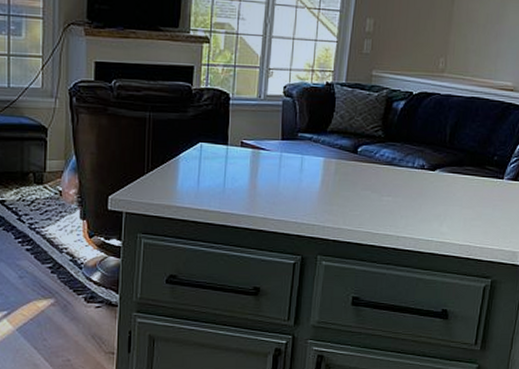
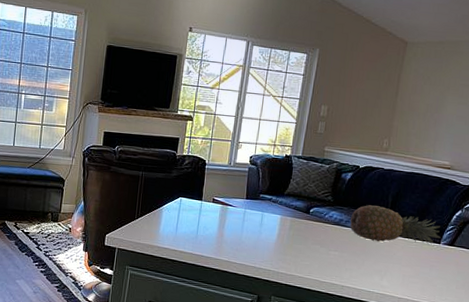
fruit: none [404,138,504,182] -> present [350,204,441,245]

